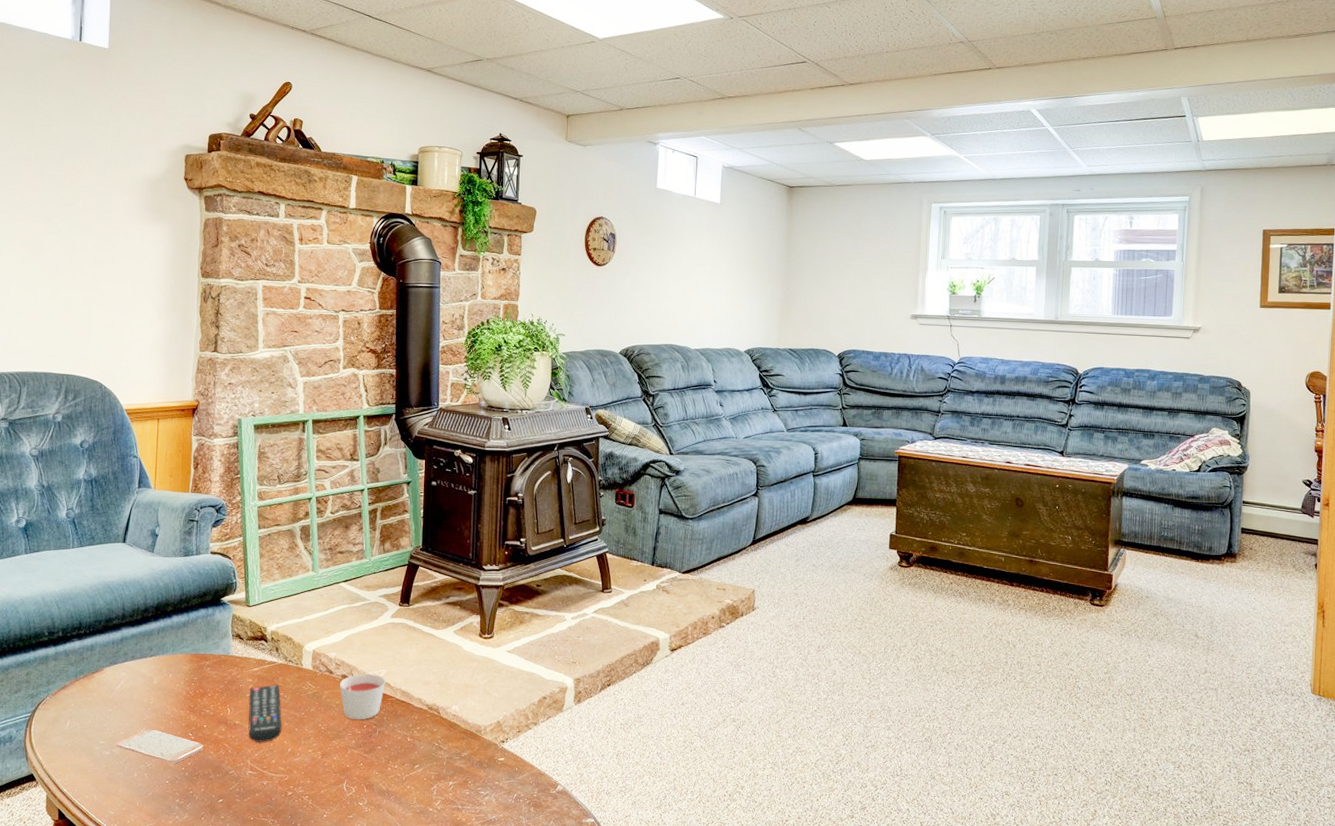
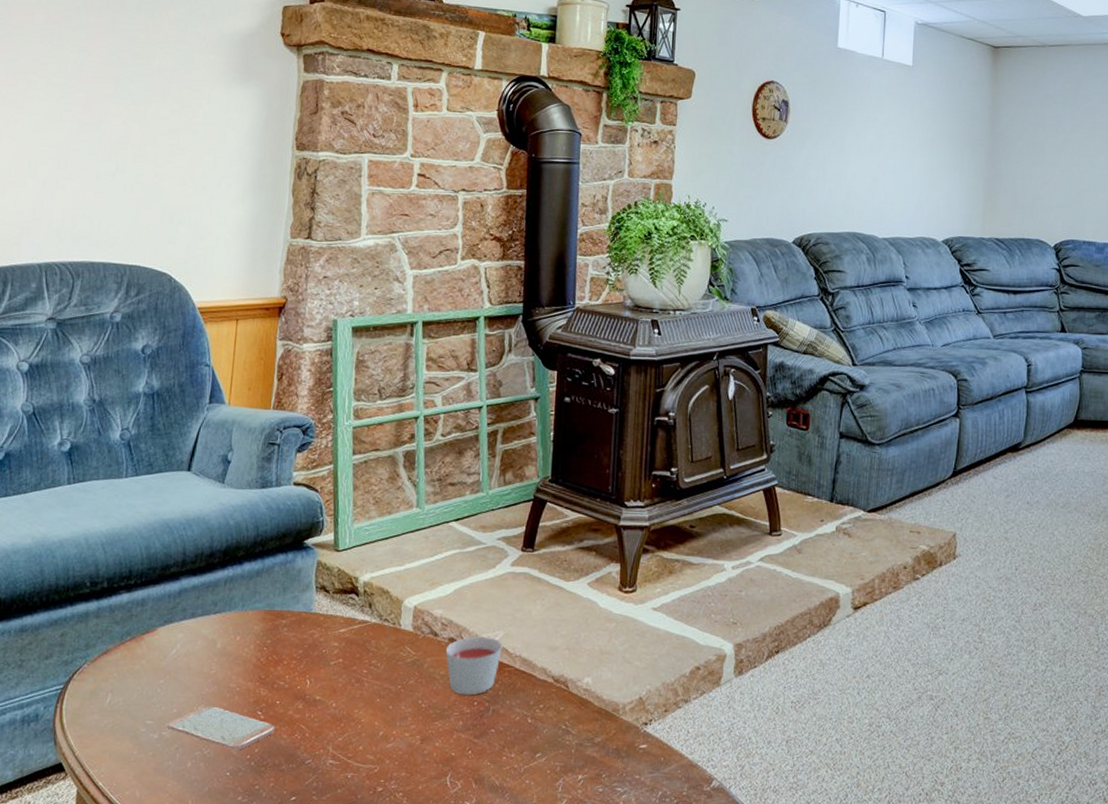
remote control: present [248,685,282,743] -> none [331,650,374,724]

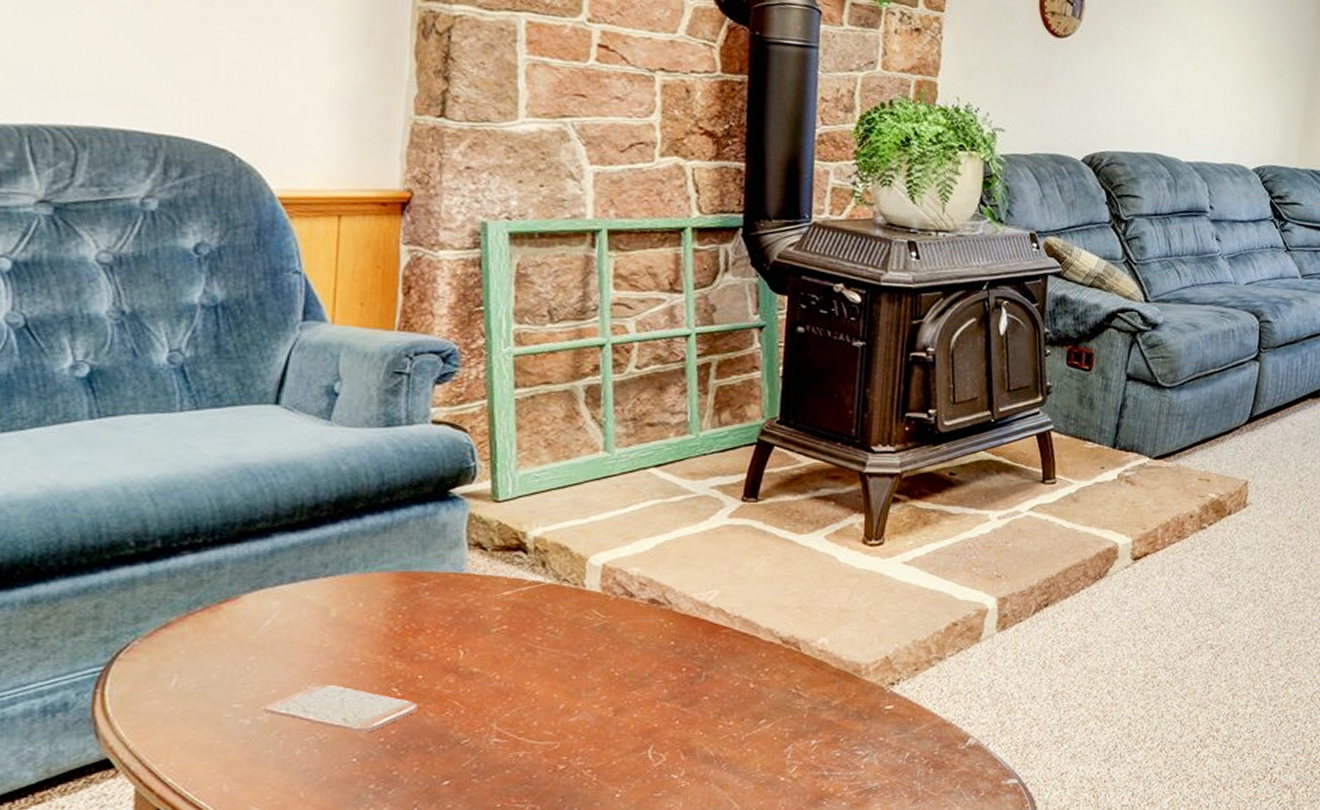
candle: present [445,636,503,695] -> none [644,596,719,661]

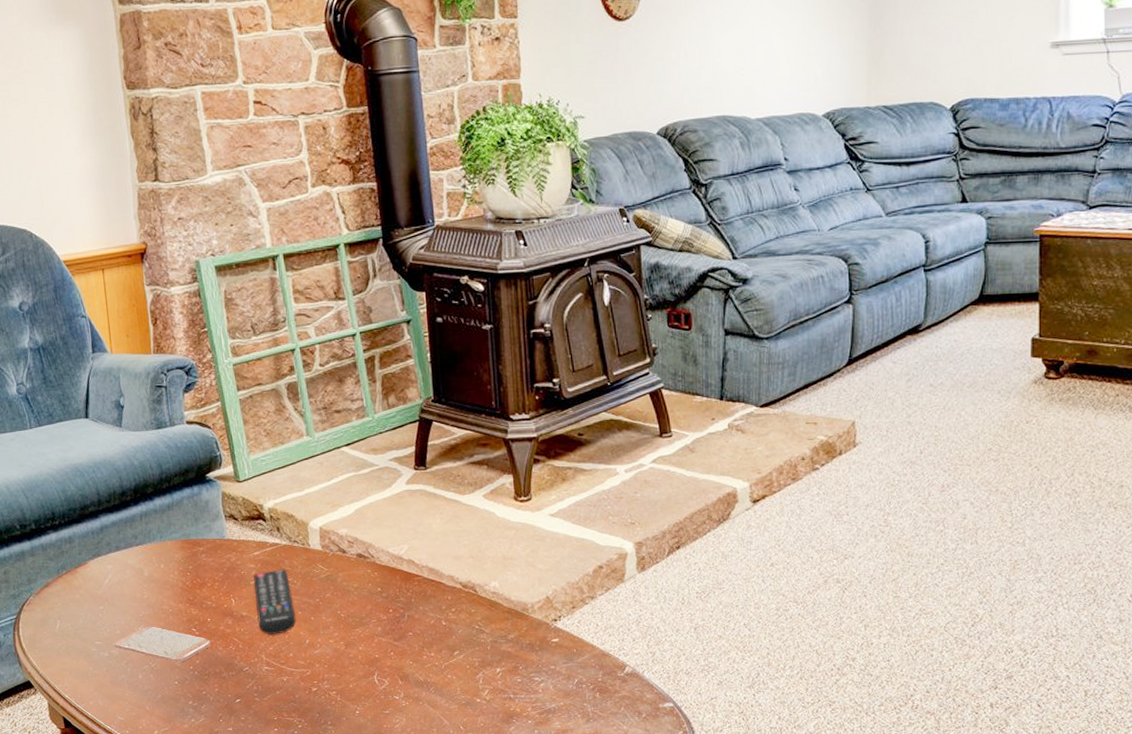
remote control: none [493,614,551,698] -> present [254,569,296,635]

